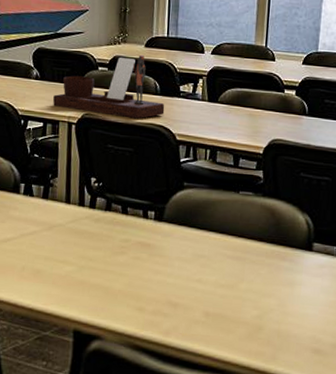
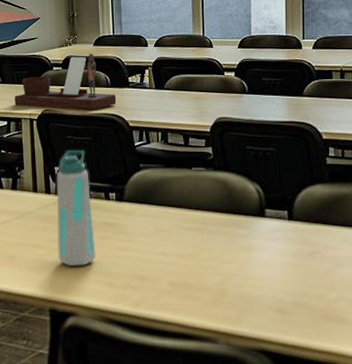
water bottle: none [87,161,129,287] -> present [56,151,97,266]

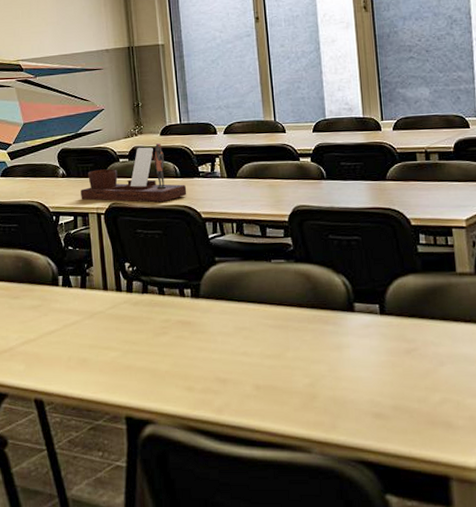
water bottle: present [56,151,97,266] -> none [127,245,174,369]

